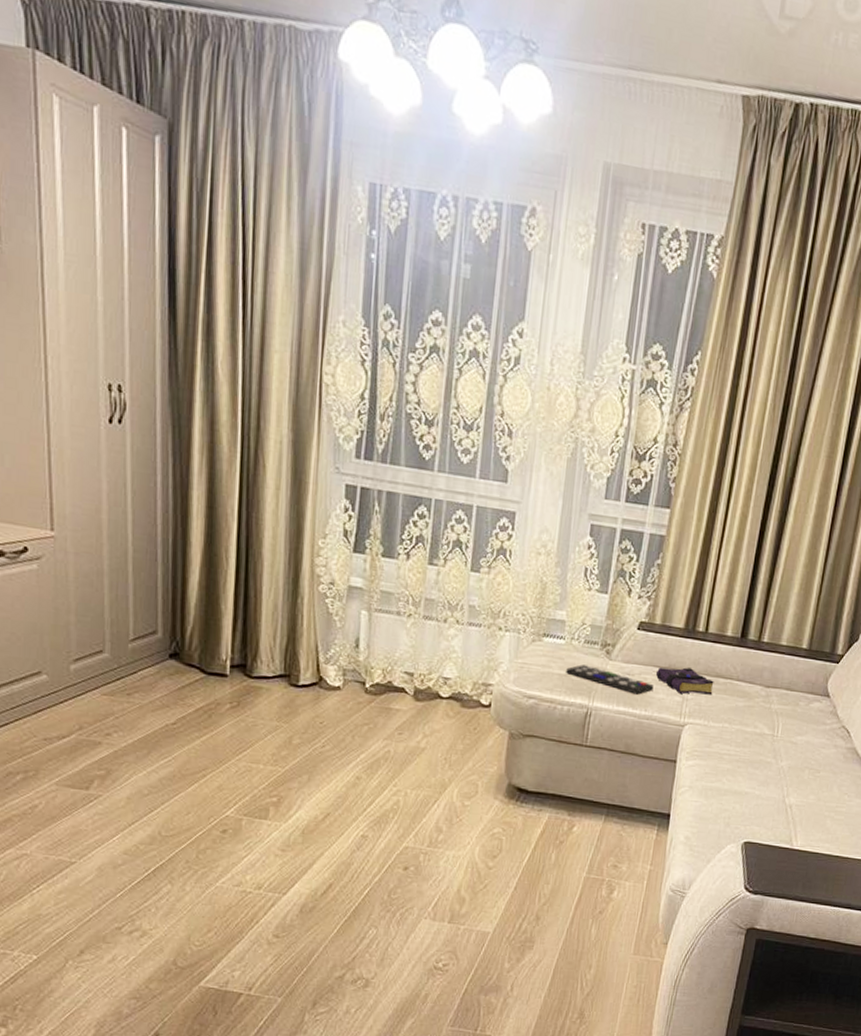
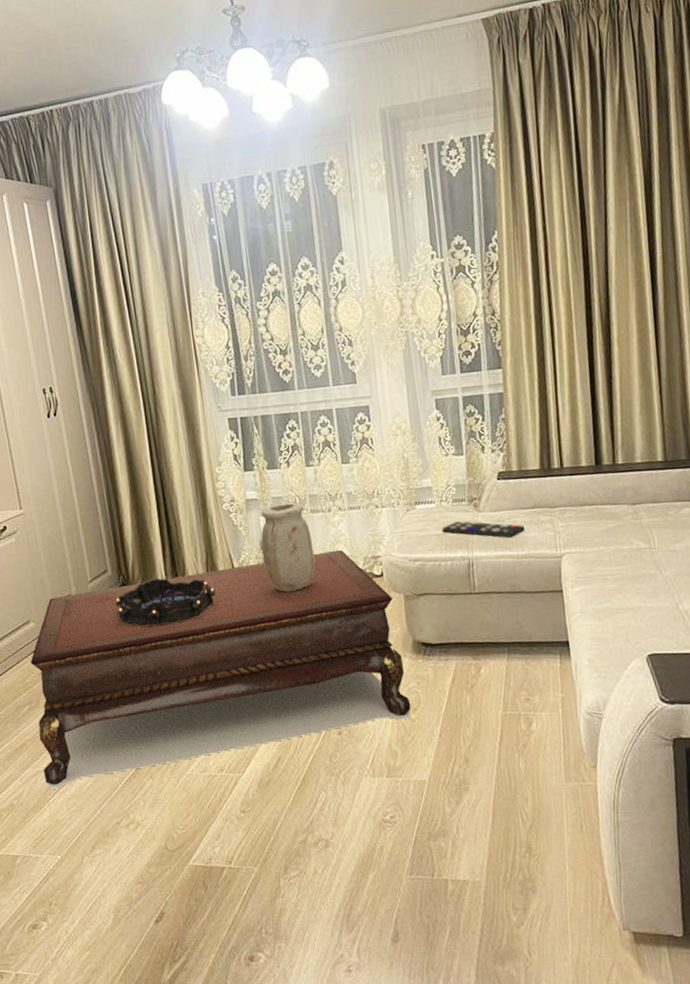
coffee table: none [31,649,496,878] -> present [30,549,411,789]
decorative bowl: none [161,653,291,713] -> present [115,578,216,627]
vase: none [355,601,419,703] -> present [261,503,316,592]
book: present [655,667,714,695] -> none [523,503,582,528]

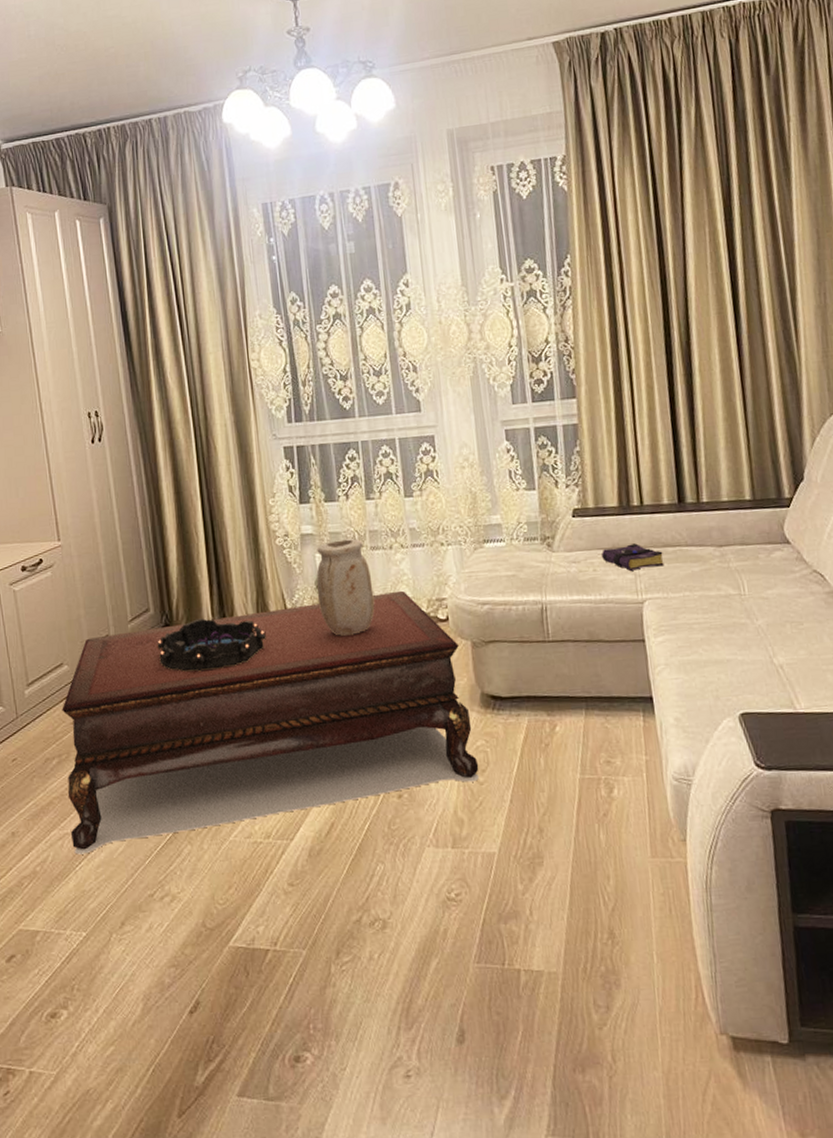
remote control: present [442,521,525,538] -> none [512,561,603,581]
book: none [523,503,582,528] -> present [601,543,664,571]

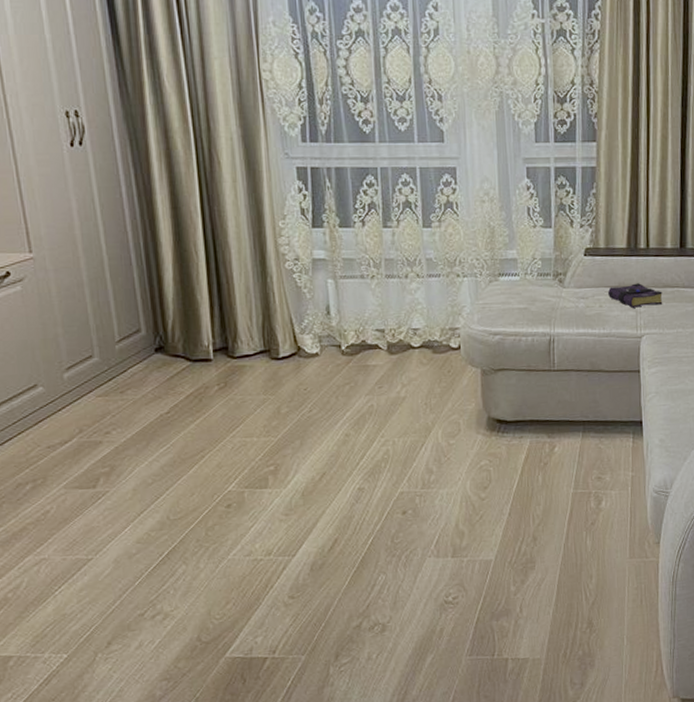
coffee table: present [62,590,479,855] -> none [36,319,482,579]
decorative bowl: present [157,618,266,672] -> none [149,341,272,396]
vase: present [316,538,375,636] -> none [327,266,388,362]

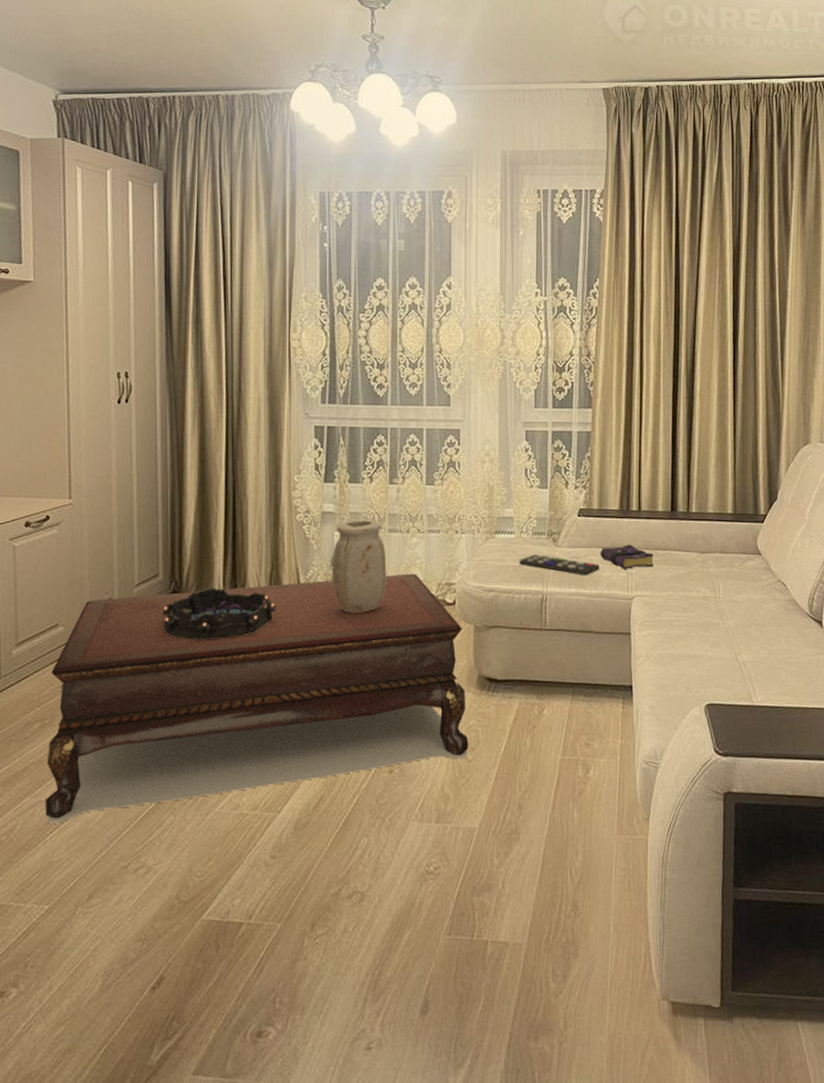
coffee table: none [36,319,482,579] -> present [45,573,469,824]
decorative bowl: none [149,341,272,396] -> present [162,587,276,641]
vase: none [327,266,388,362] -> present [331,520,387,613]
remote control: none [525,296,608,315] -> present [519,554,600,575]

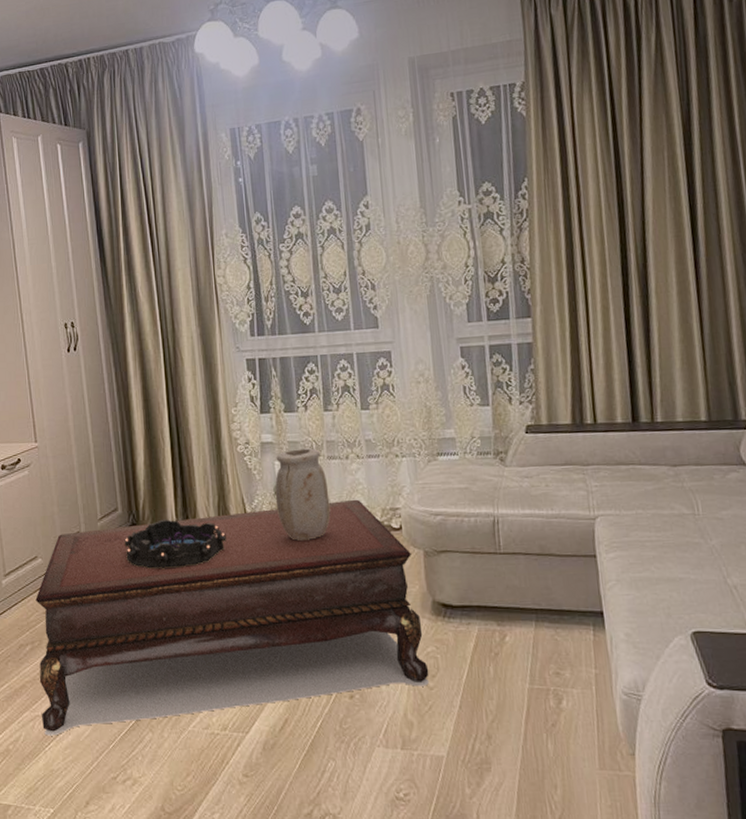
remote control: present [519,554,600,575] -> none [465,475,555,495]
book: present [599,545,654,569] -> none [553,461,617,487]

